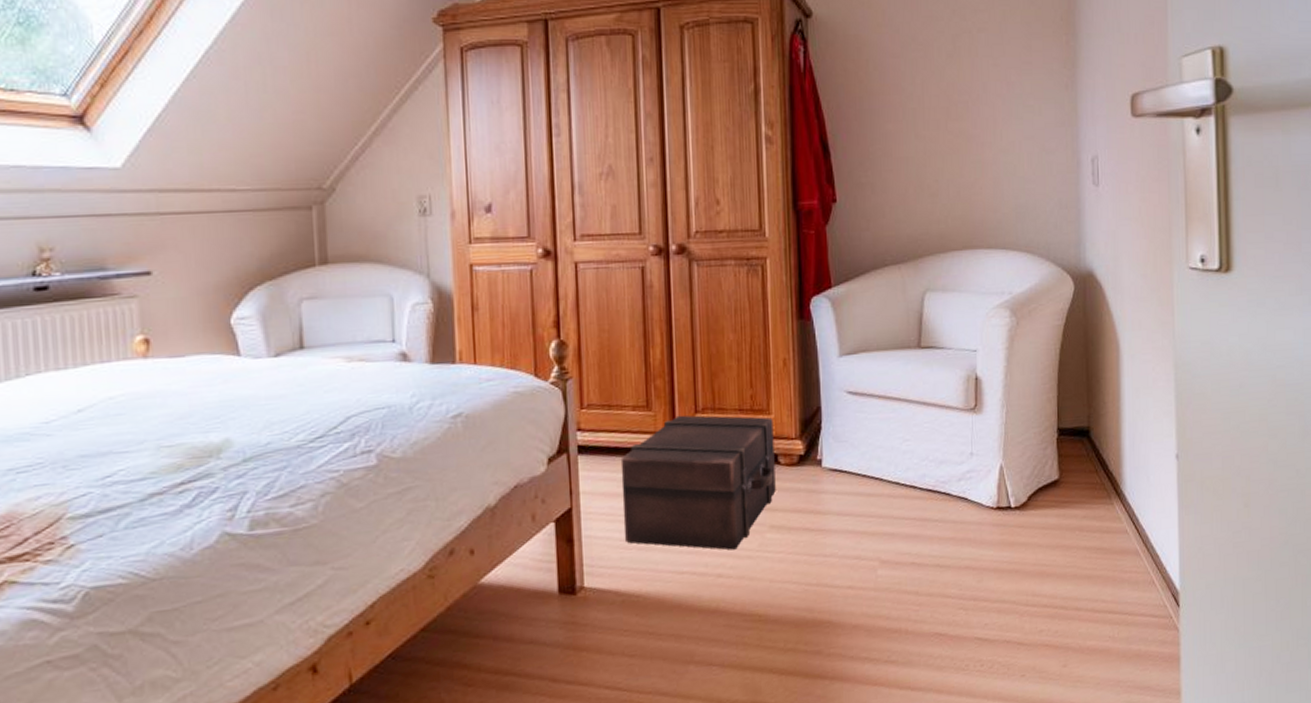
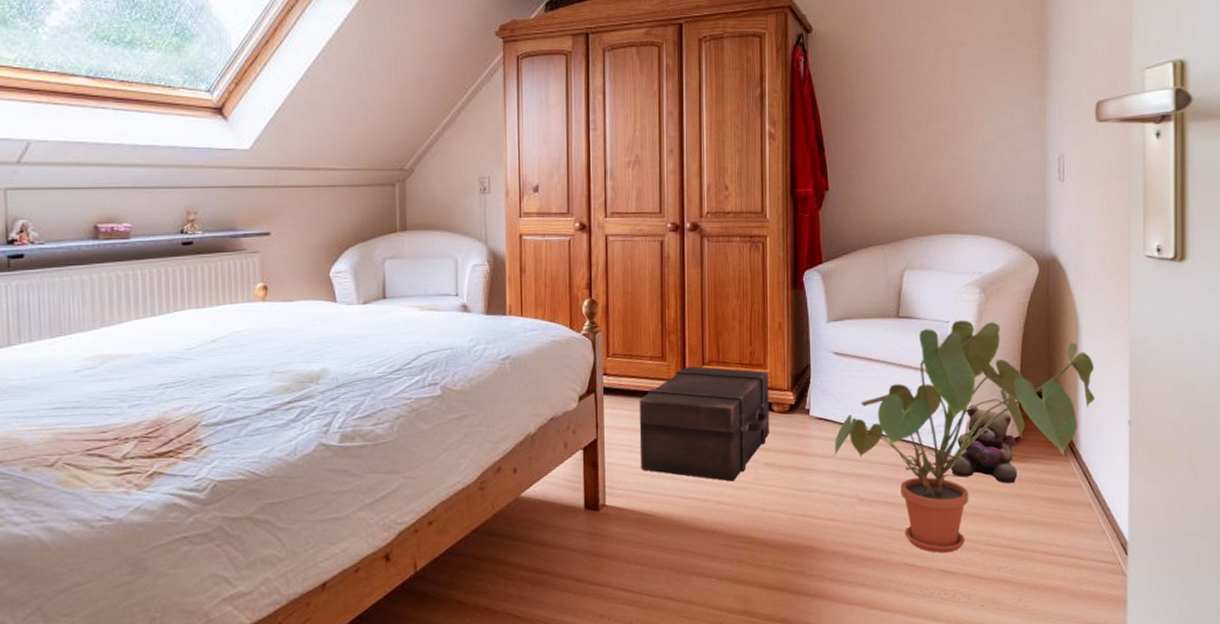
house plant: none [850,347,1140,619] -> present [833,320,1096,553]
teddy bear: none [983,445,1058,534] -> present [950,405,1018,483]

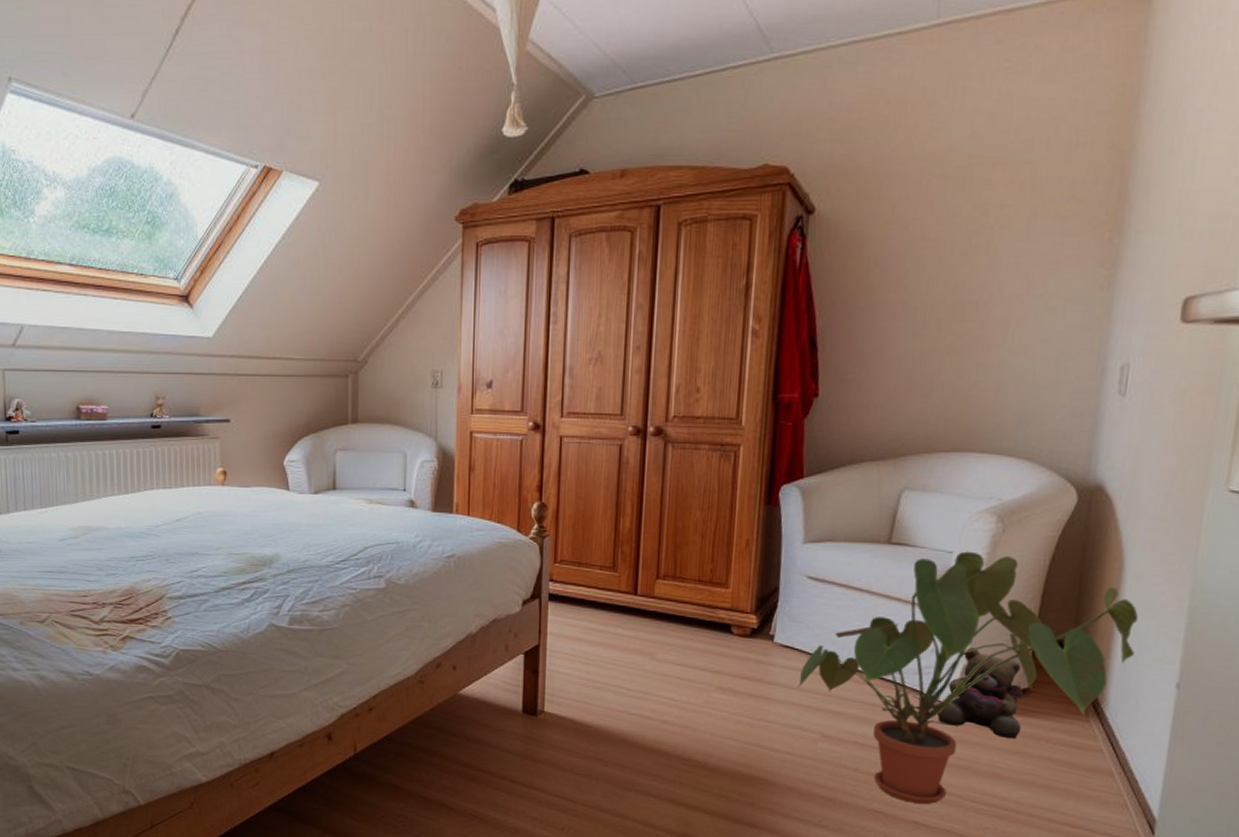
suitcase: present [639,366,769,482] -> none [582,579,730,702]

